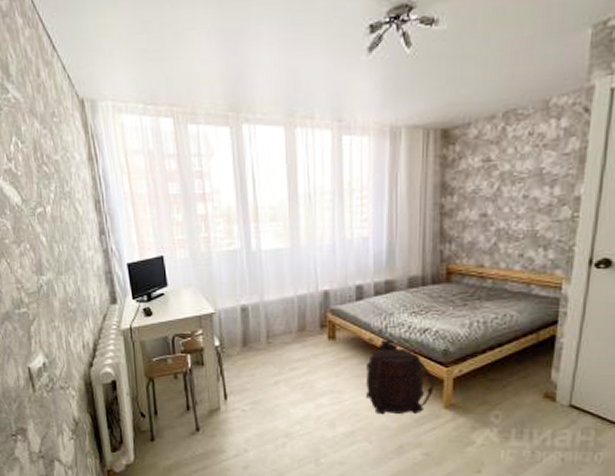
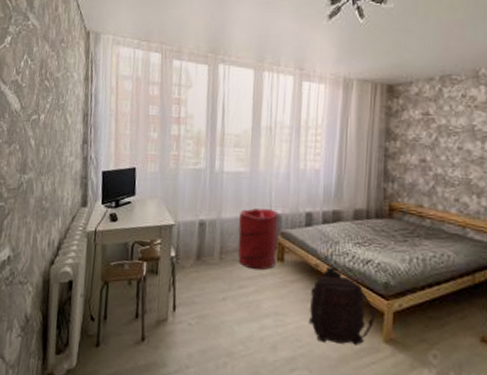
laundry hamper: none [284,285,327,351] -> present [238,208,279,271]

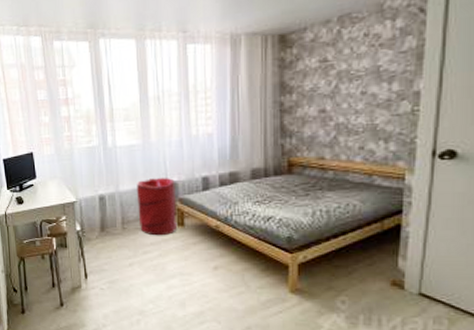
backpack: present [308,267,376,345] -> none [213,227,280,297]

